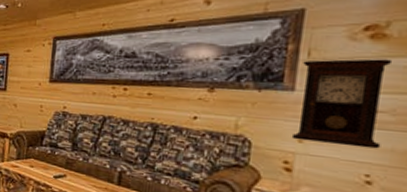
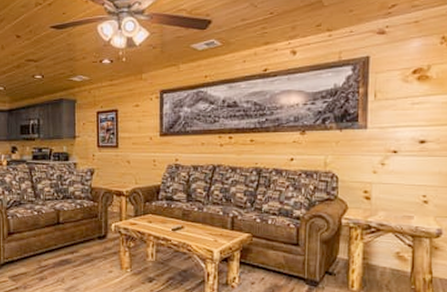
pendulum clock: present [291,58,393,149] -> none [368,97,435,173]

